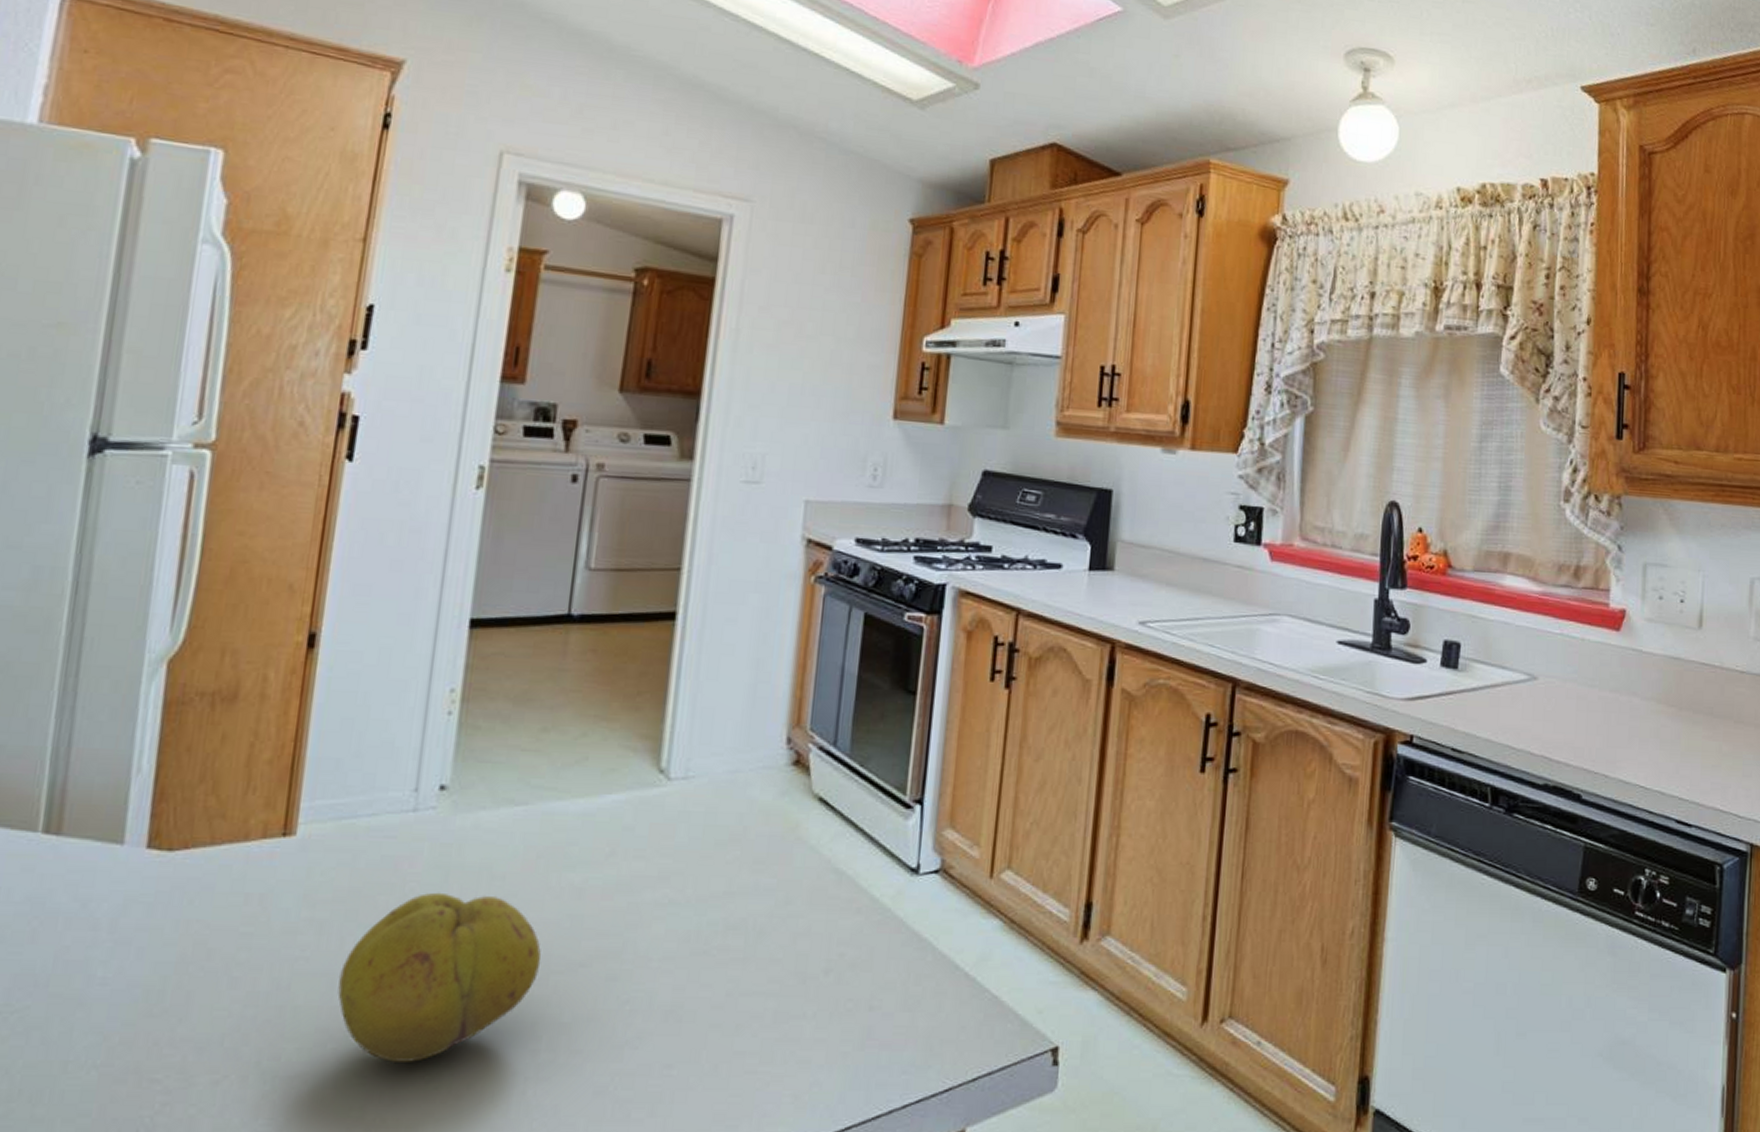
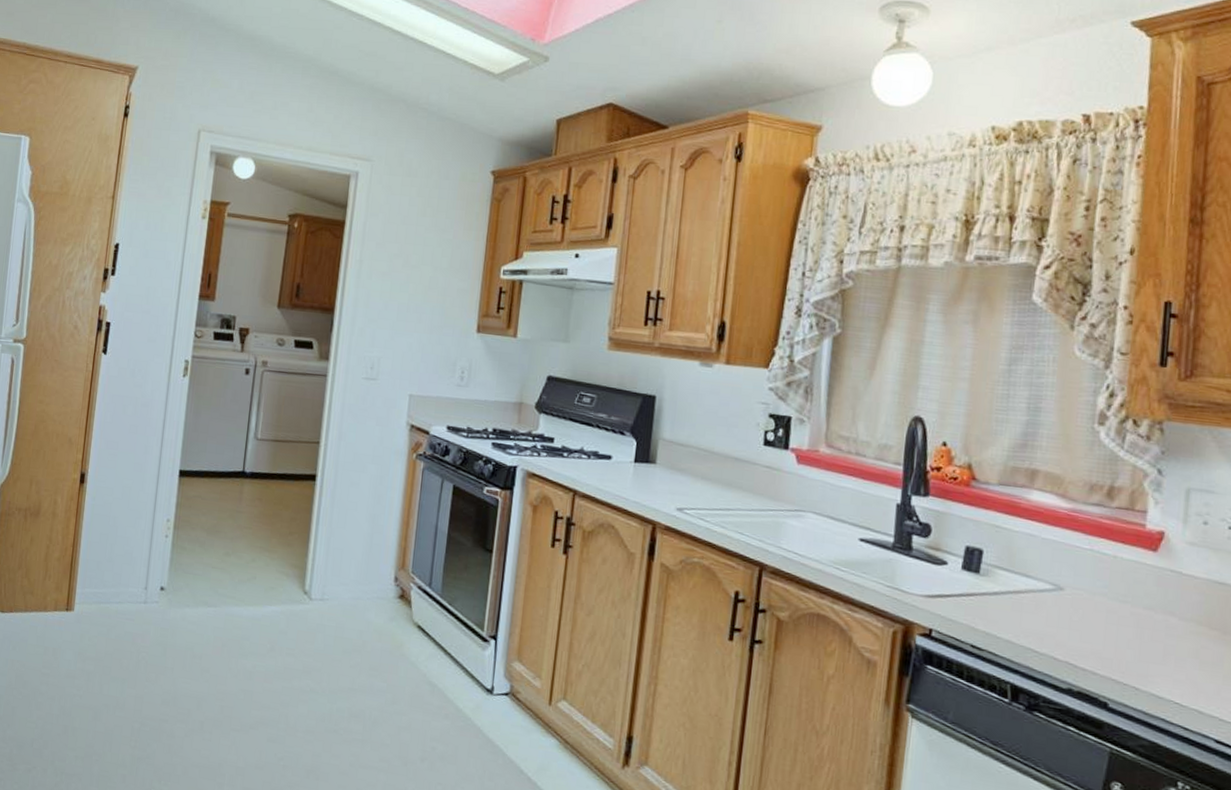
fruit: present [337,892,542,1064] -> none [99,661,225,778]

